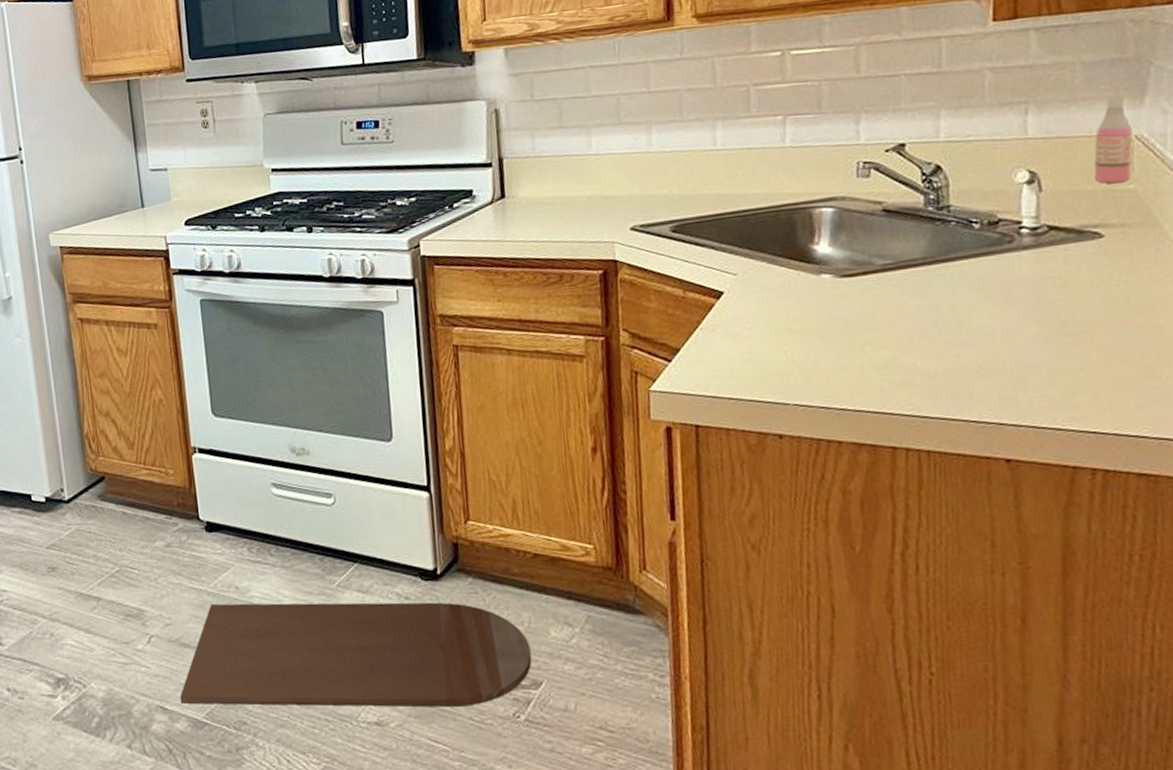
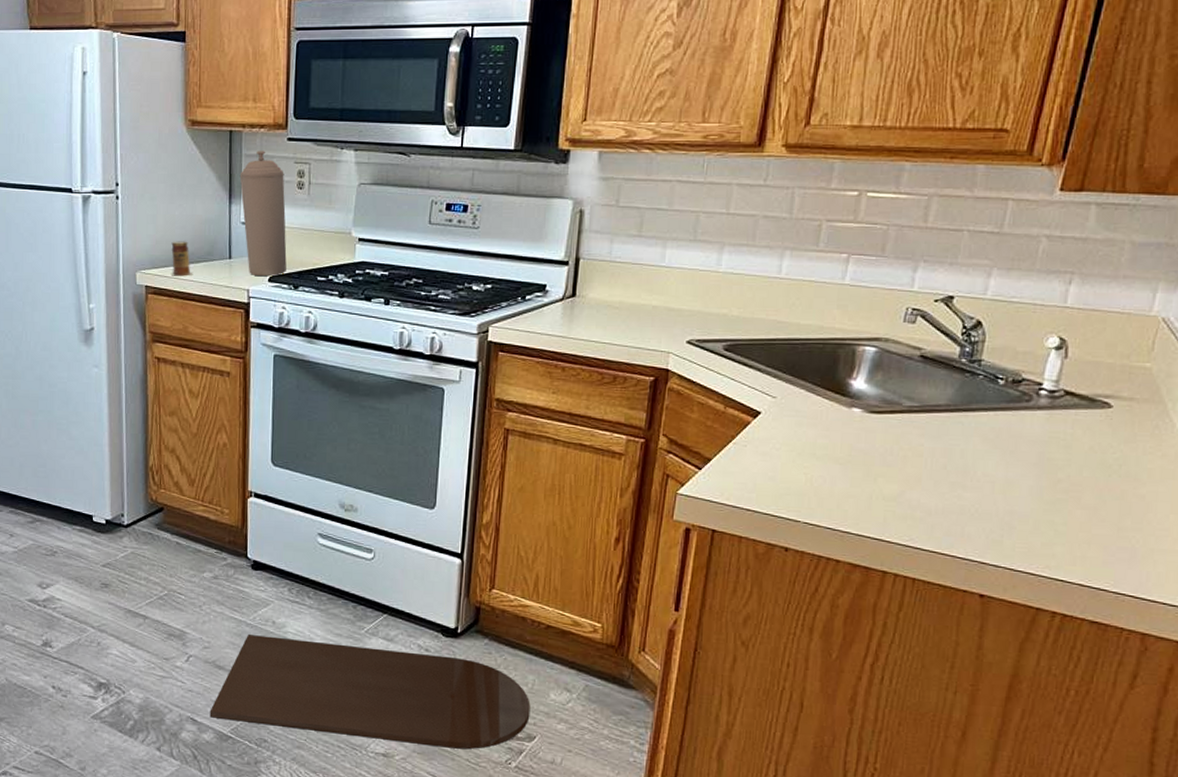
canister: none [81,196,106,233] -> present [170,241,192,277]
canister: none [142,95,202,221] -> present [239,151,287,276]
soap dispenser: present [1094,82,1133,184] -> none [1117,266,1162,360]

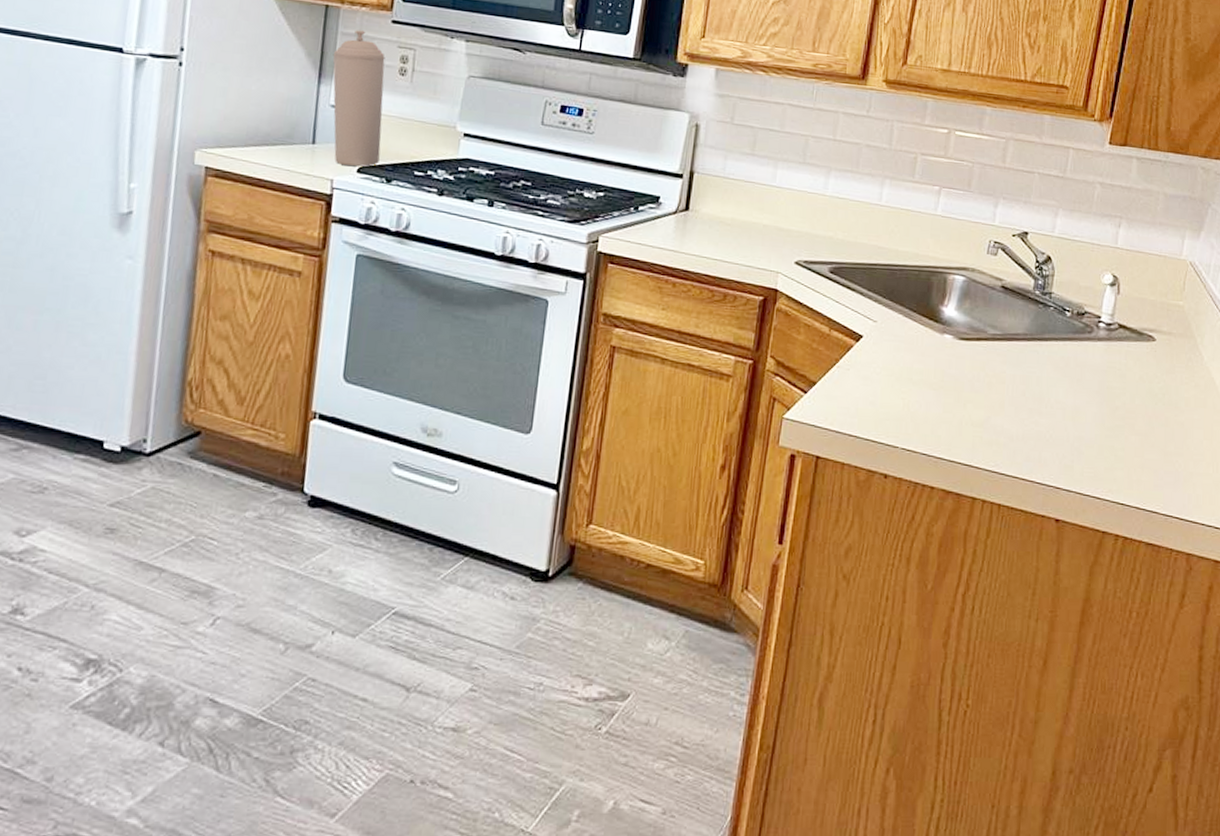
canister: present [170,241,192,277] -> none [238,119,266,160]
door mat: present [210,633,530,749] -> none [236,586,626,715]

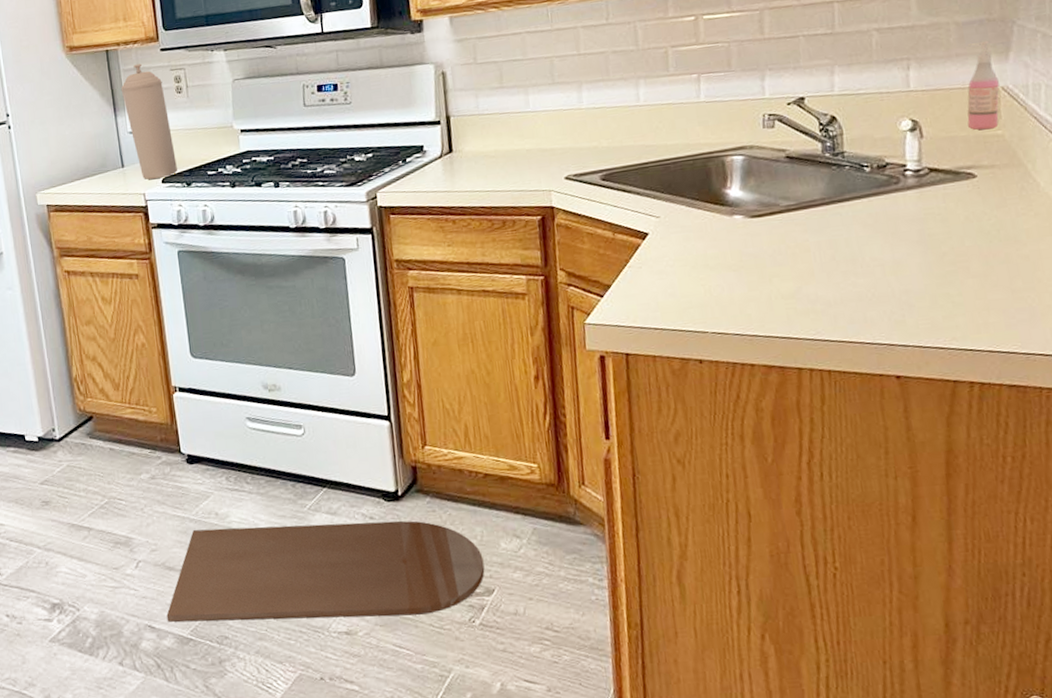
door mat: none [236,586,626,715] -> present [166,521,485,622]
soap dispenser: none [1158,215,1188,299] -> present [967,40,1000,130]

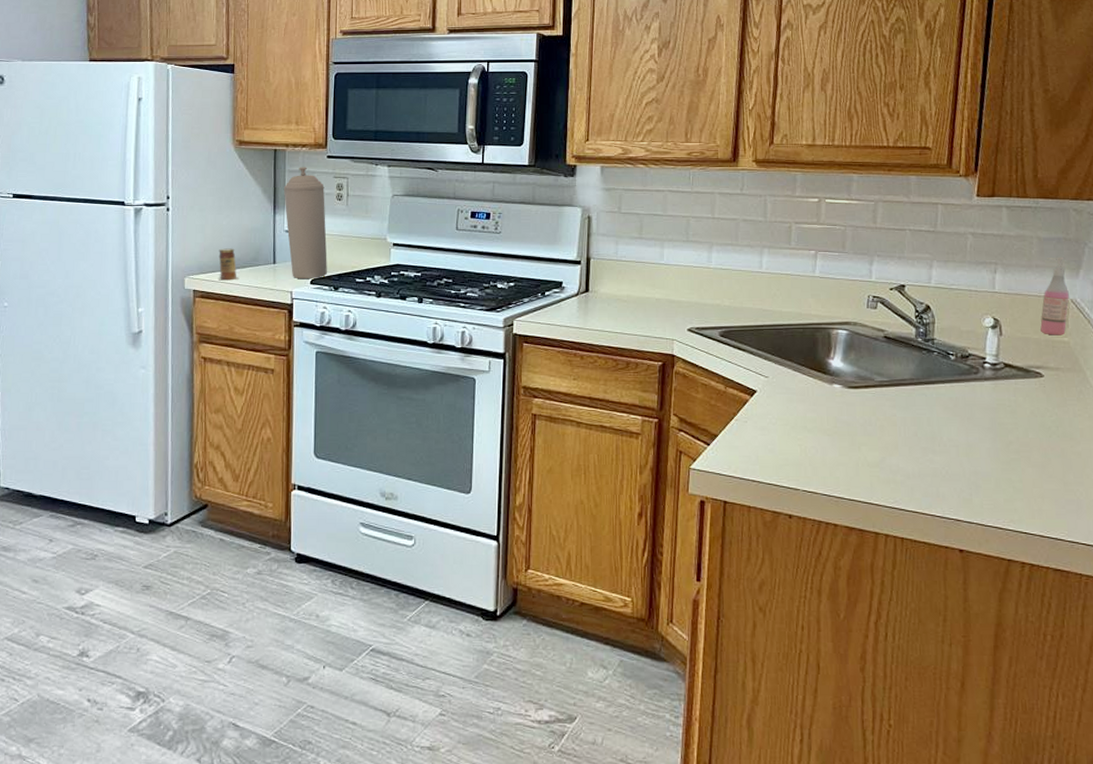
canister: none [66,157,89,192] -> present [218,248,238,281]
door mat: present [166,521,485,622] -> none [252,629,570,736]

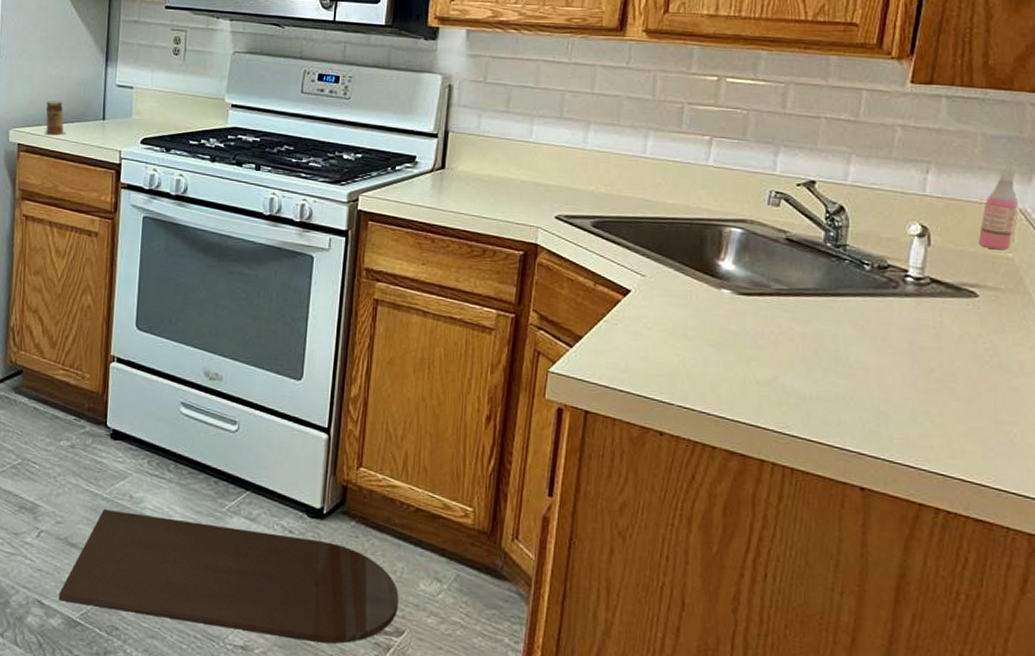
door mat: none [252,629,570,736] -> present [58,508,399,644]
canister: present [283,167,327,278] -> none [117,17,161,138]

